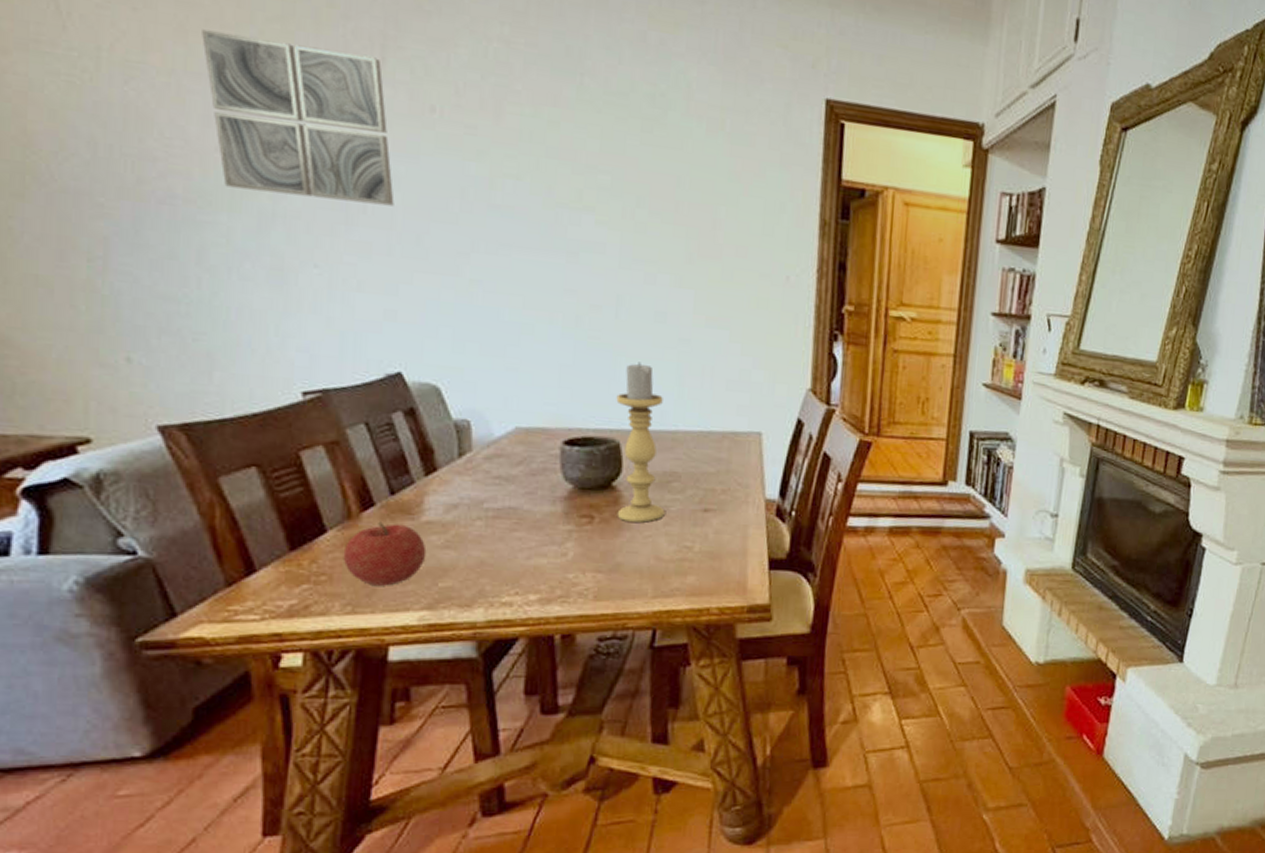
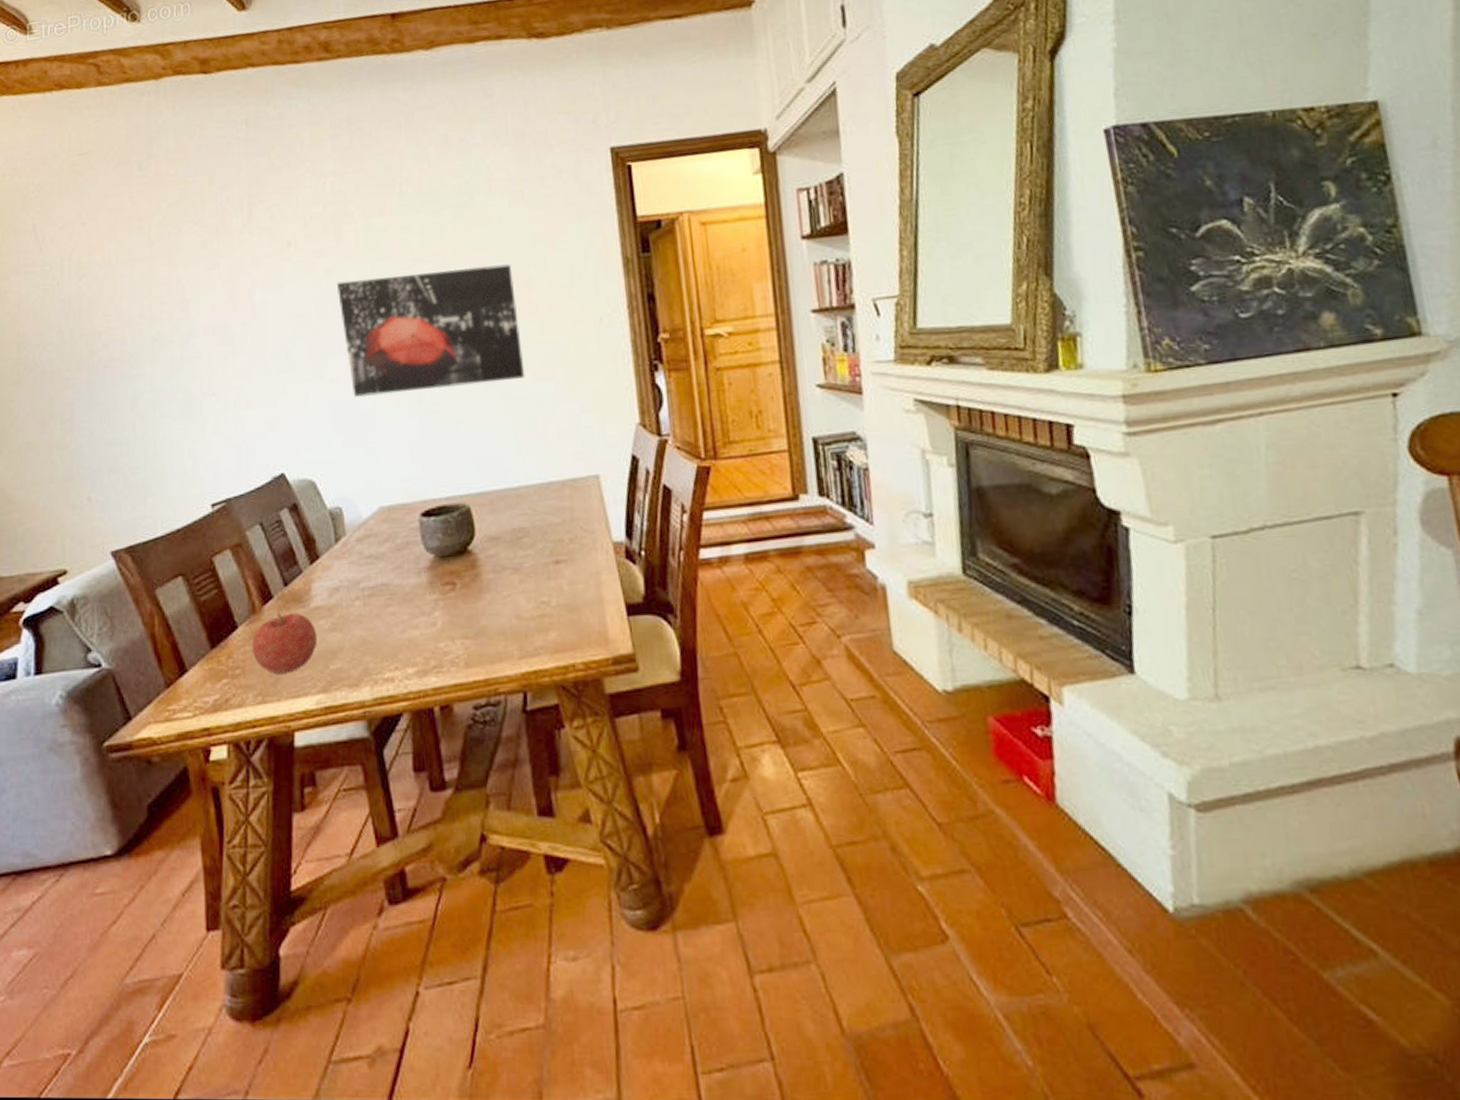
wall art: present [202,29,394,206] -> none [126,214,267,344]
wall art: none [489,169,701,321] -> present [336,264,525,398]
candle holder: present [616,362,665,523] -> none [462,426,519,584]

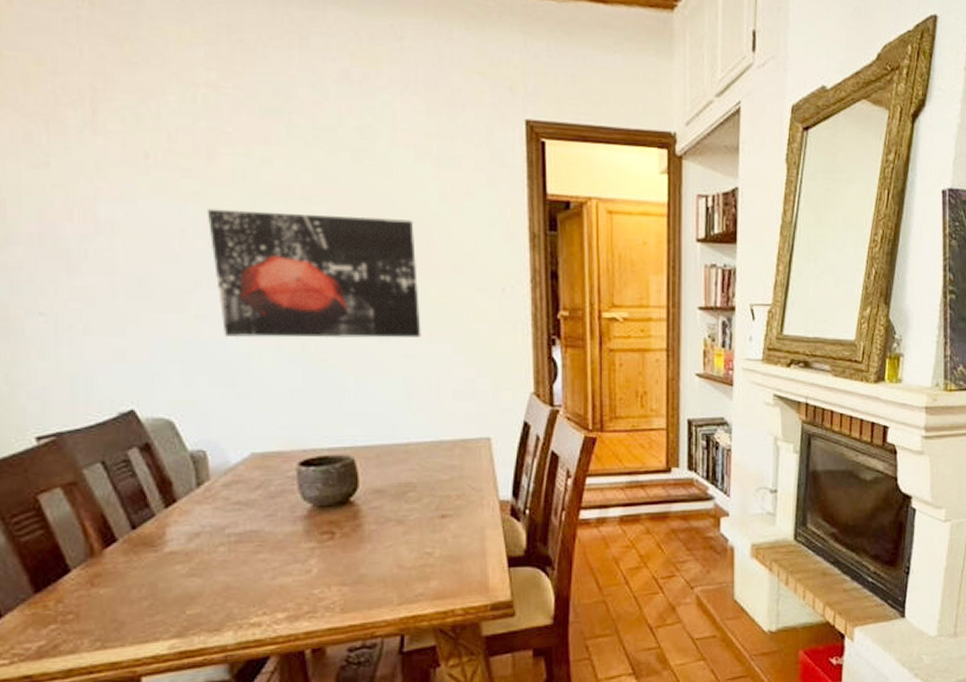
fruit: present [251,612,318,674] -> none [88,556,172,619]

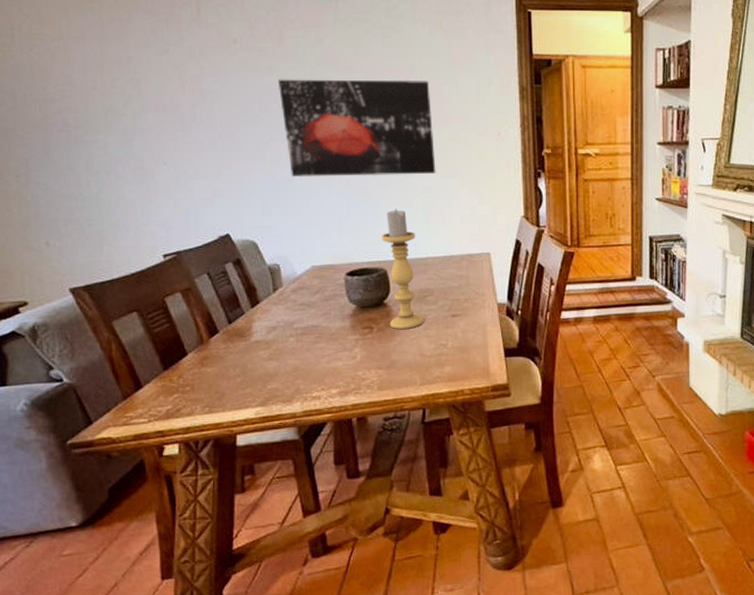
candle holder: none [347,380,403,534] -> present [381,208,424,329]

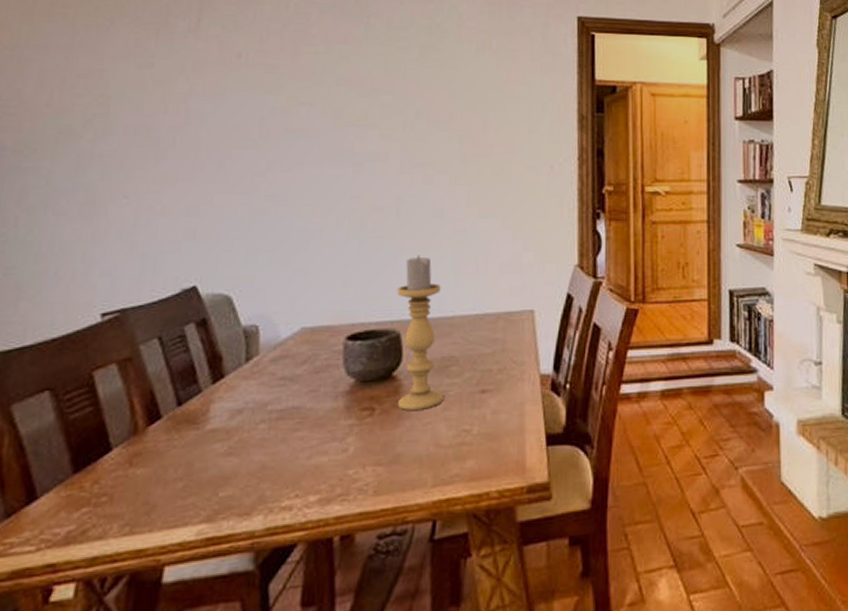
wall art: present [277,79,436,178] -> none [286,100,473,216]

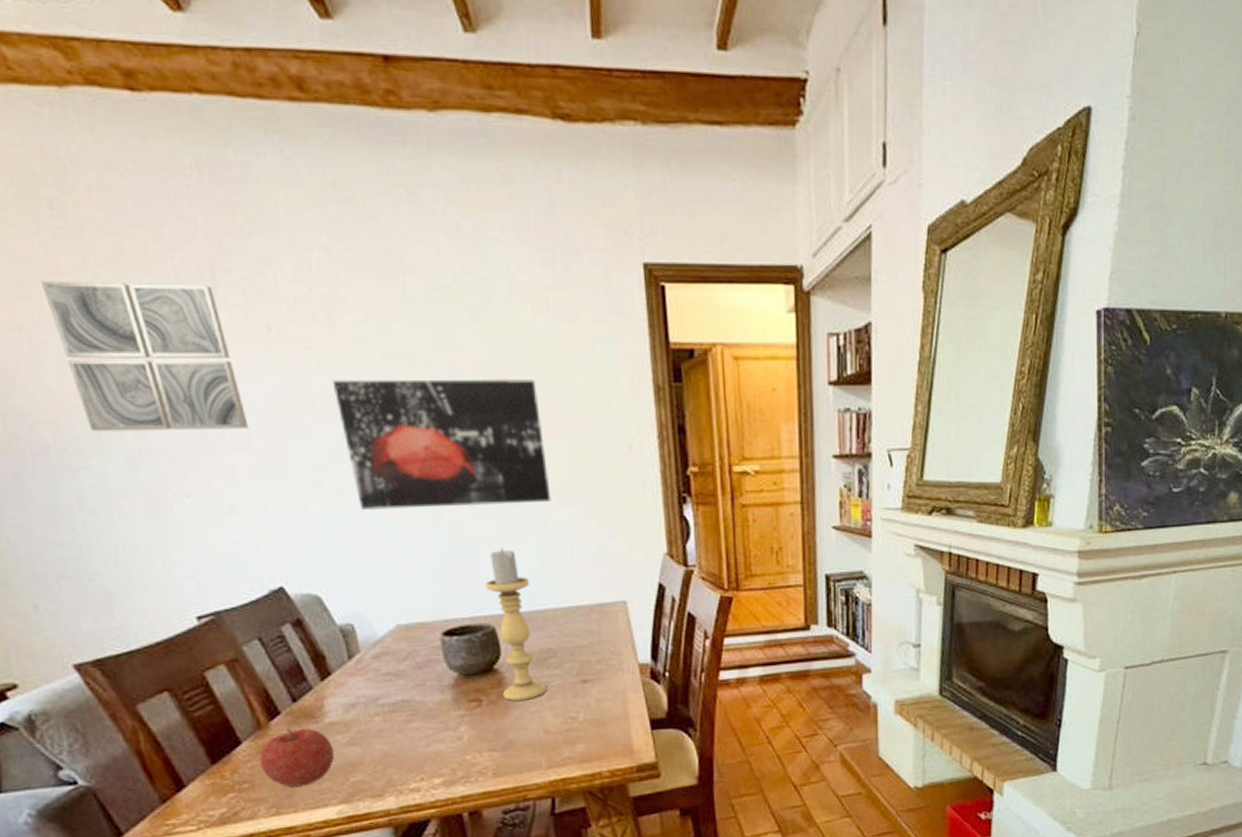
wall art: none [45,10,201,139] -> present [41,281,249,431]
fruit: none [125,434,209,502] -> present [259,728,335,787]
wall art: none [286,100,473,216] -> present [332,378,552,511]

